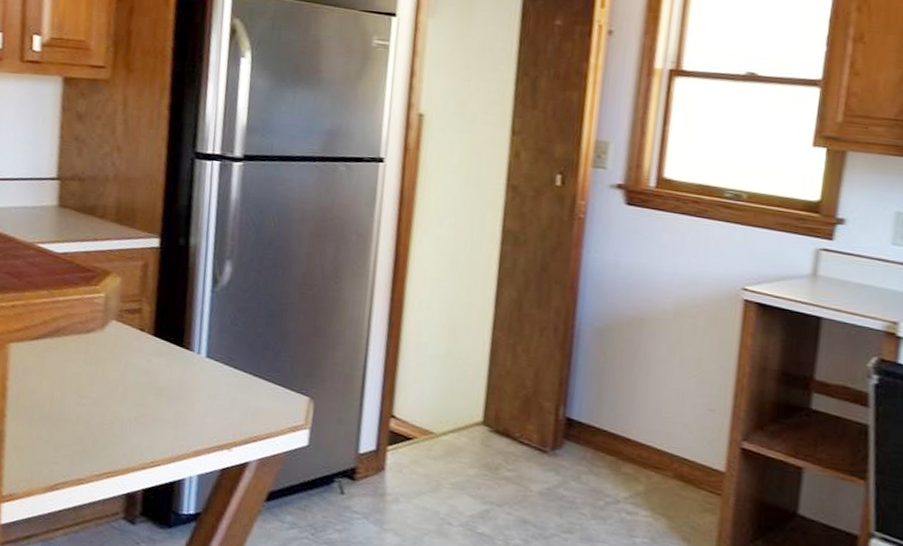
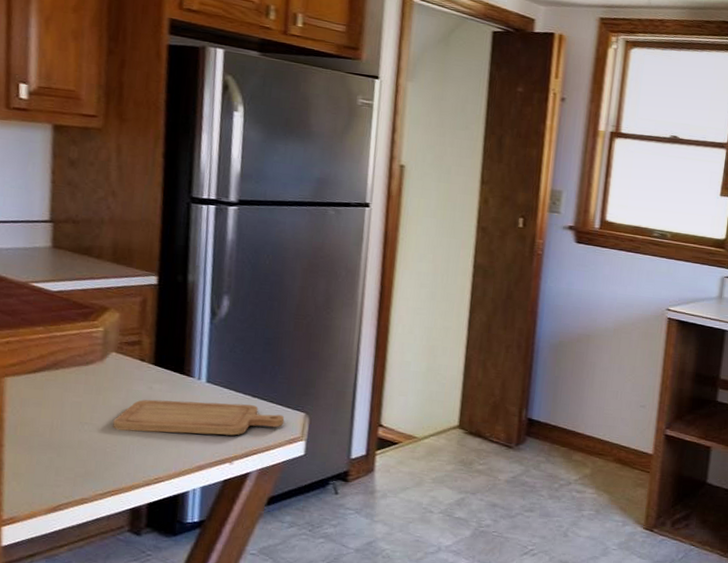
chopping board: none [111,373,288,419] -> present [113,399,285,436]

